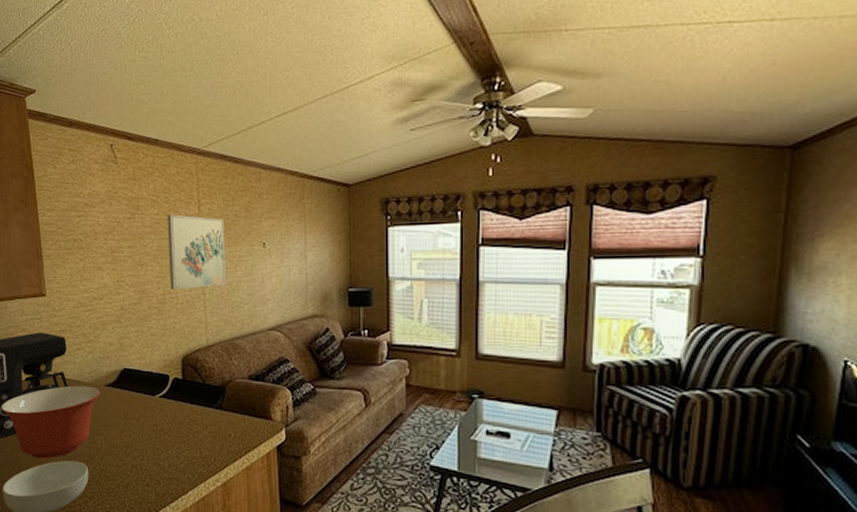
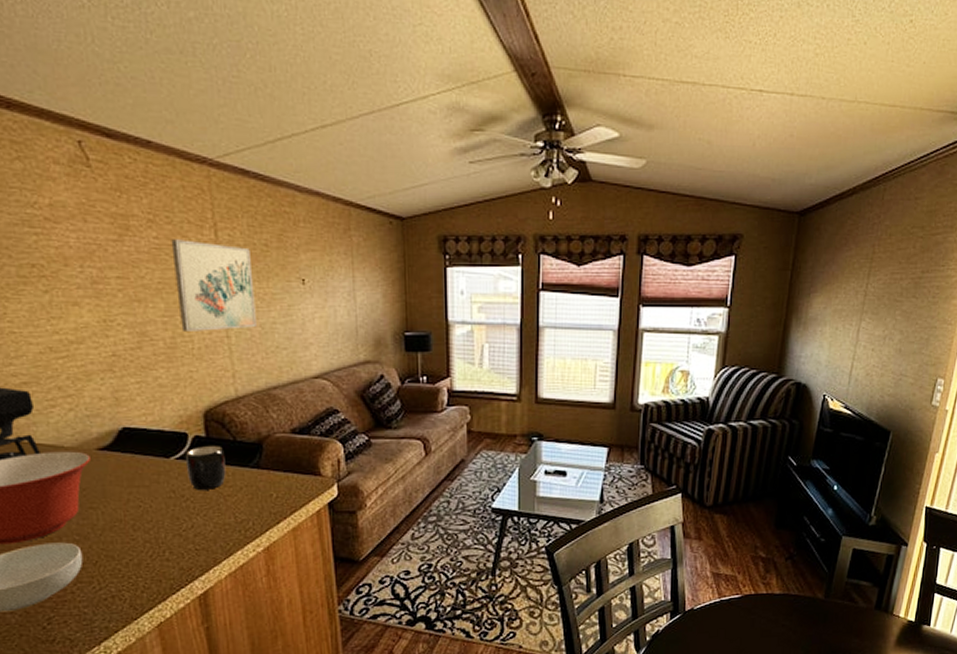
mug: none [167,386,196,426] -> present [186,445,226,490]

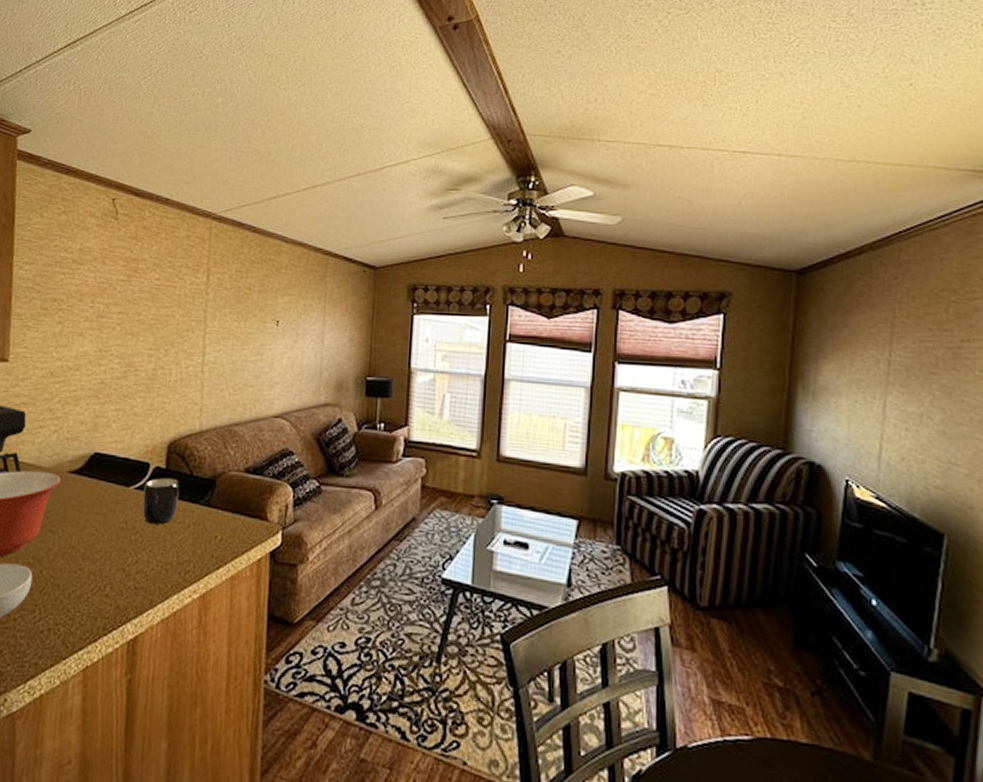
wall art: present [171,239,256,331] -> none [163,281,235,365]

